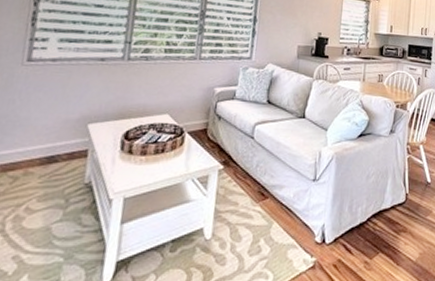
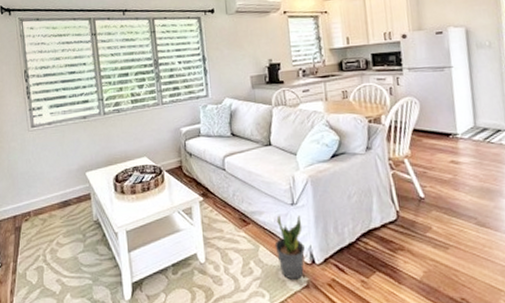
potted plant: none [288,191,320,260] -> present [274,215,305,280]

